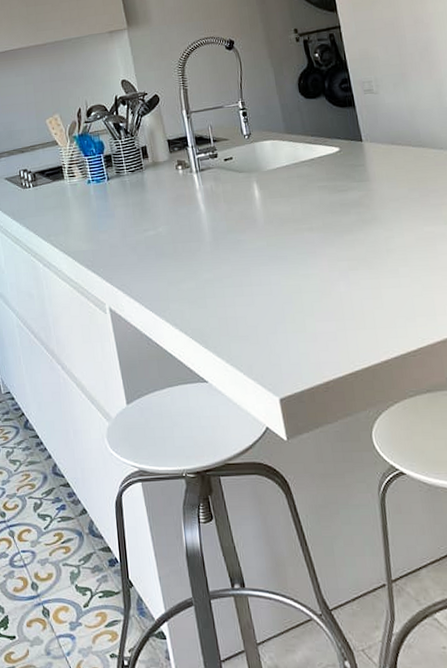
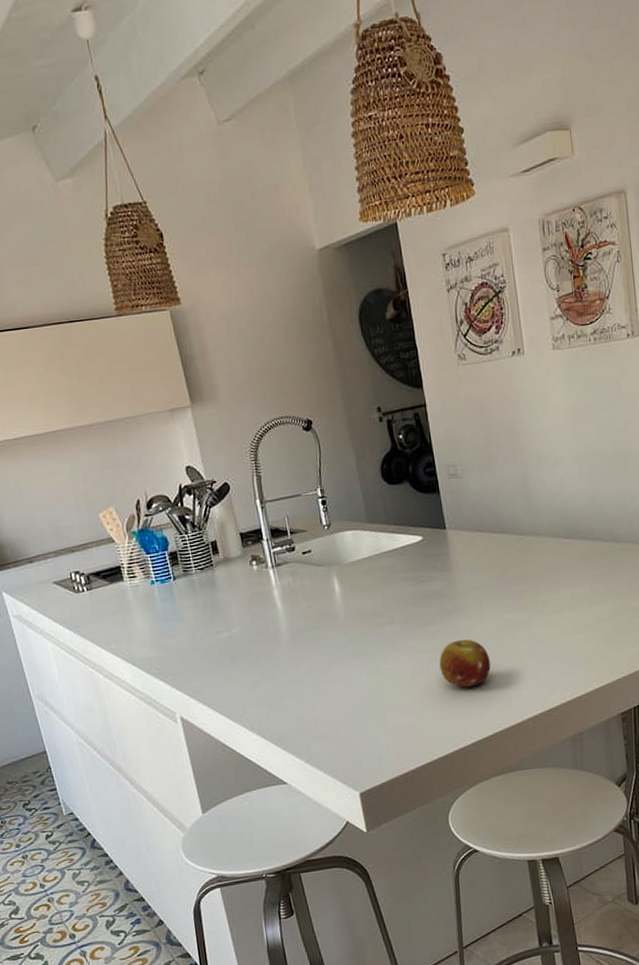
fruit: none [358,249,412,299] -> present [439,639,491,687]

